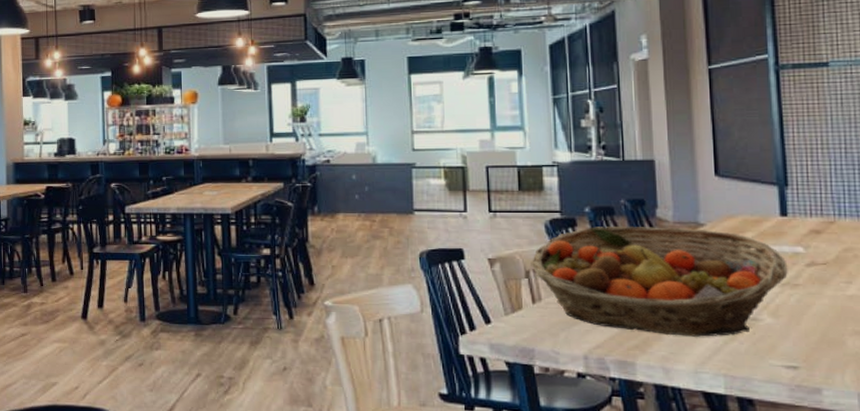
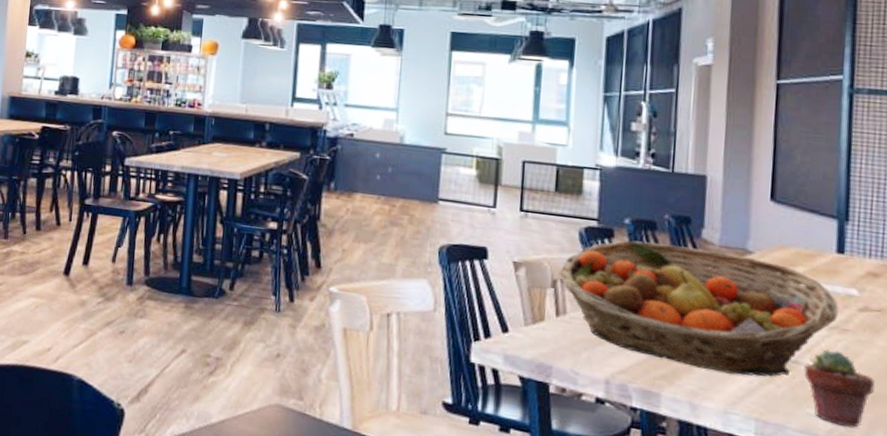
potted succulent: none [763,304,828,372] -> present [804,349,875,427]

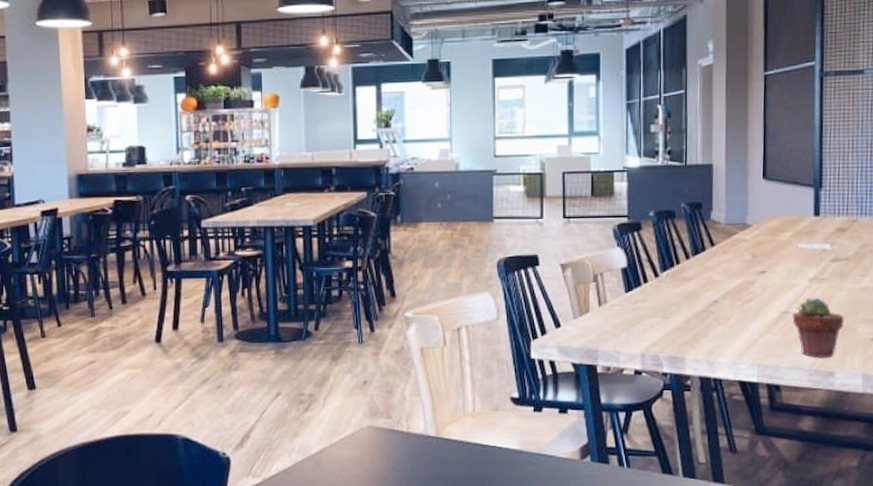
fruit basket: present [559,240,839,377] -> none [599,229,816,331]

